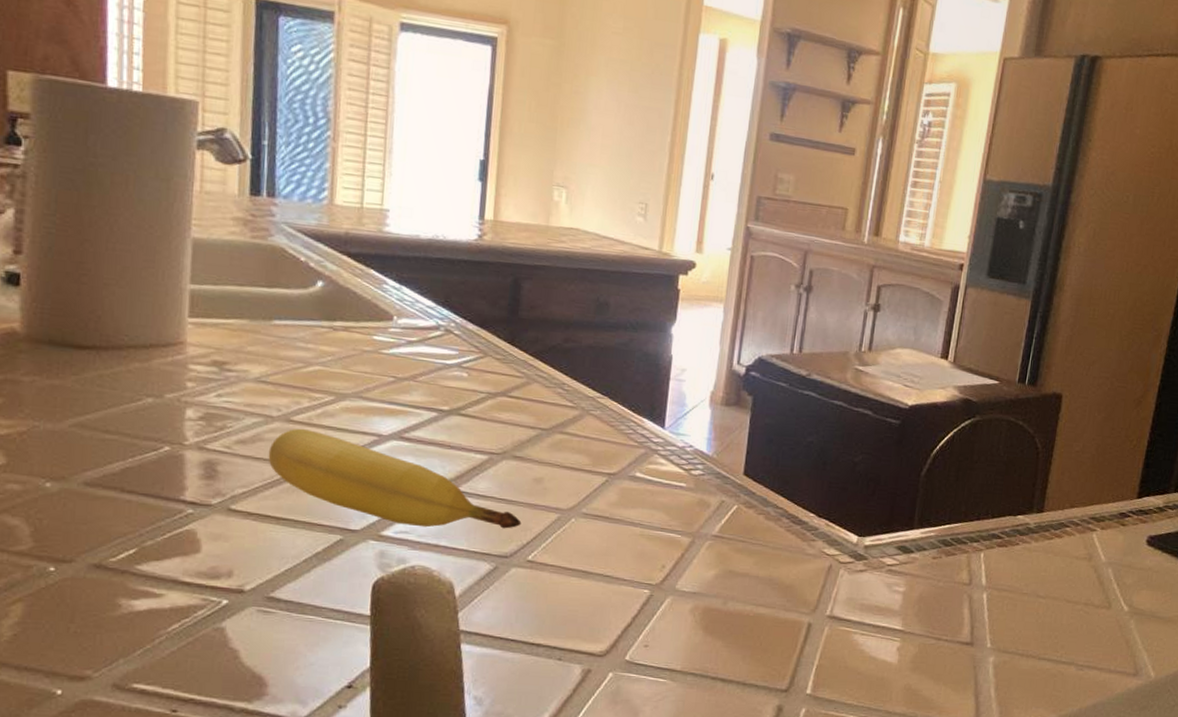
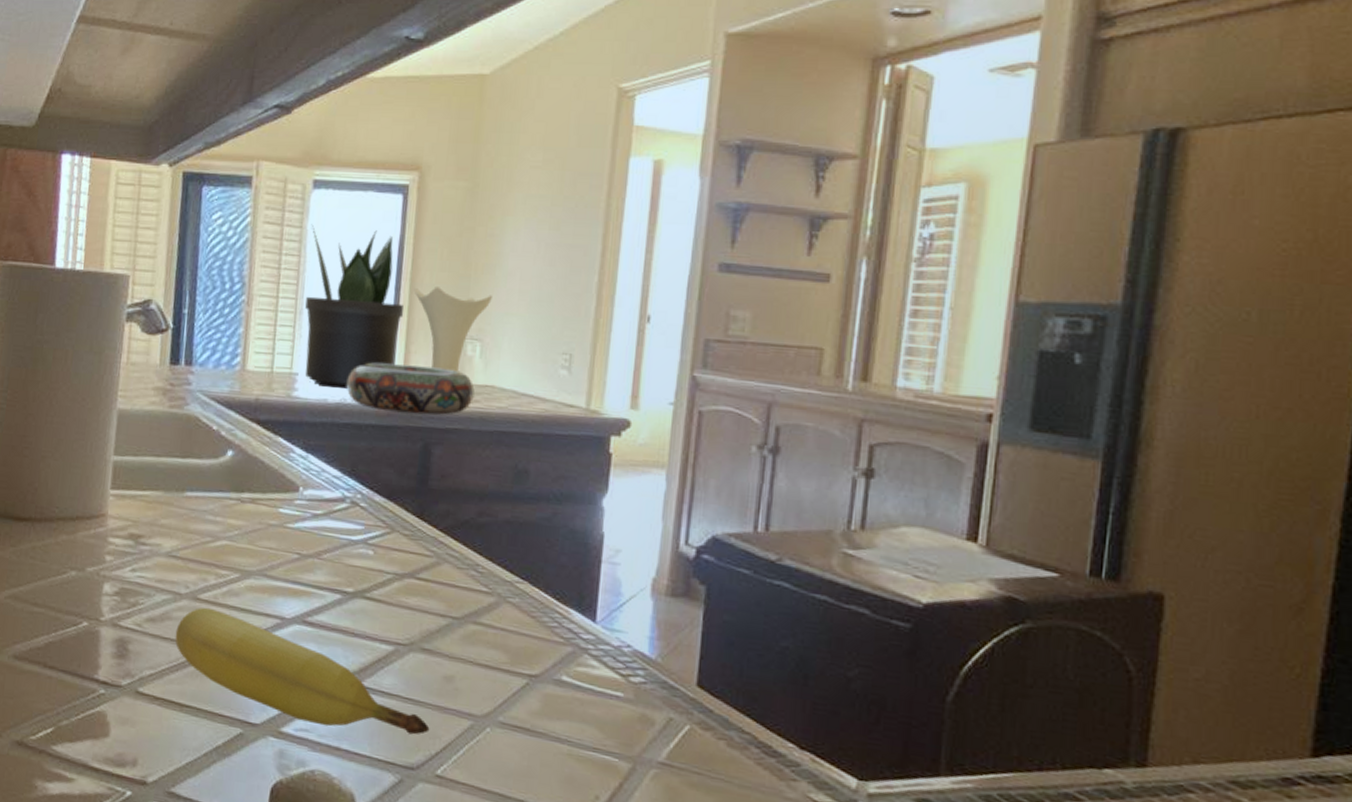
planter: none [395,66,495,226] -> present [305,224,405,388]
decorative bowl: none [438,202,561,253] -> present [346,362,475,416]
vase: none [503,136,577,215] -> present [413,287,492,372]

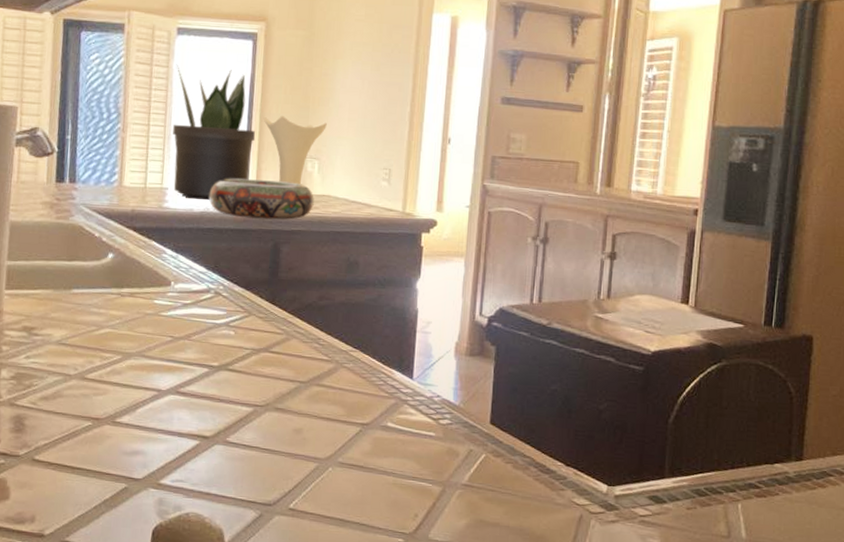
fruit: present [175,607,430,735] -> none [66,385,283,478]

